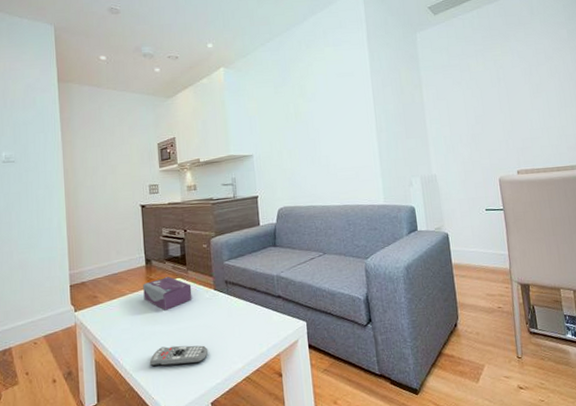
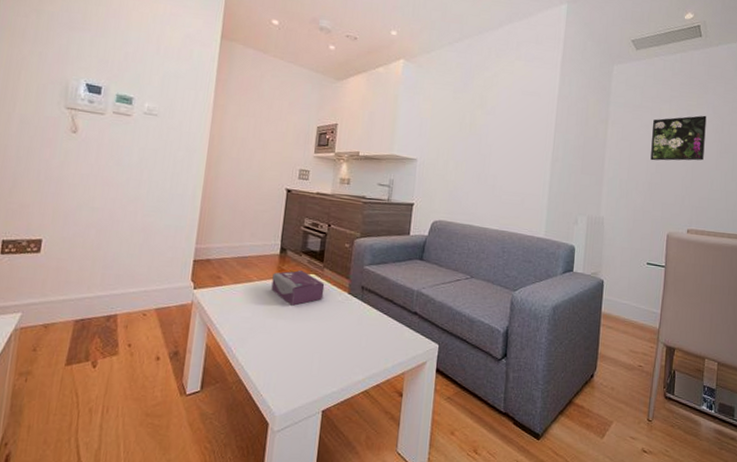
remote control: present [149,345,209,367] -> none [264,343,330,367]
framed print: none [464,62,519,114] -> present [650,115,707,161]

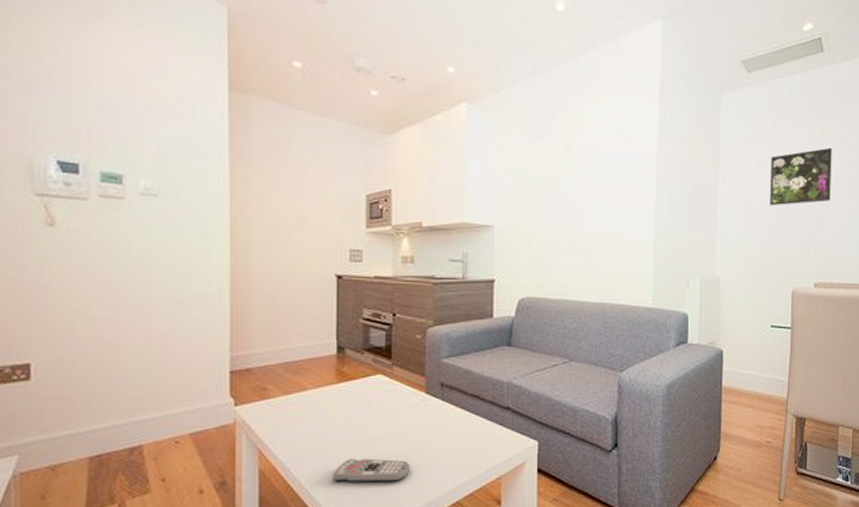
remote control: none [264,343,330,367] -> present [332,458,411,483]
tissue box: present [271,270,325,306] -> none [331,372,396,414]

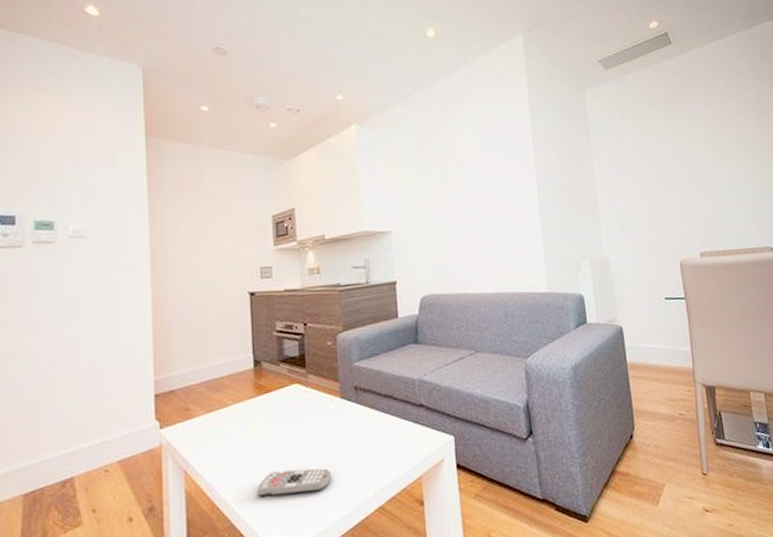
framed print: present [770,147,832,206] -> none [639,126,702,186]

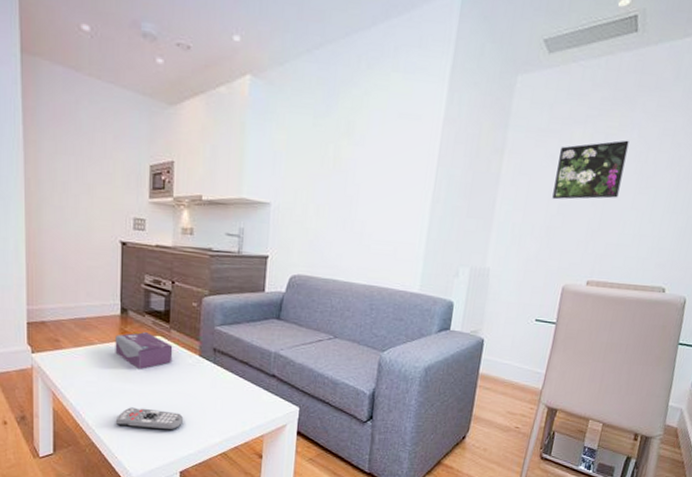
tissue box: none [250,382,313,425] -> present [115,332,173,369]
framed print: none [639,126,702,186] -> present [552,140,629,200]

